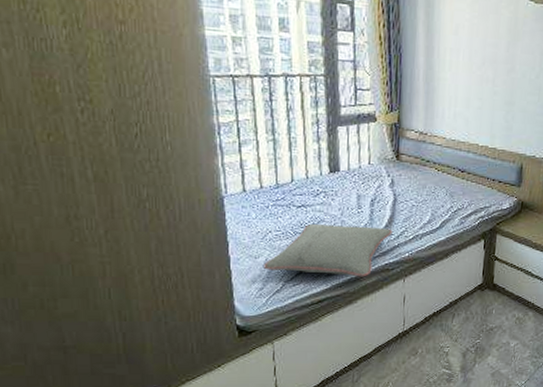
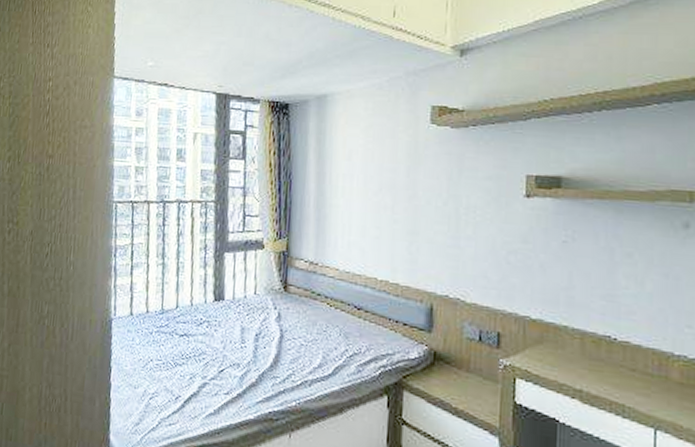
pillow: present [264,223,393,277] -> none [142,355,278,426]

